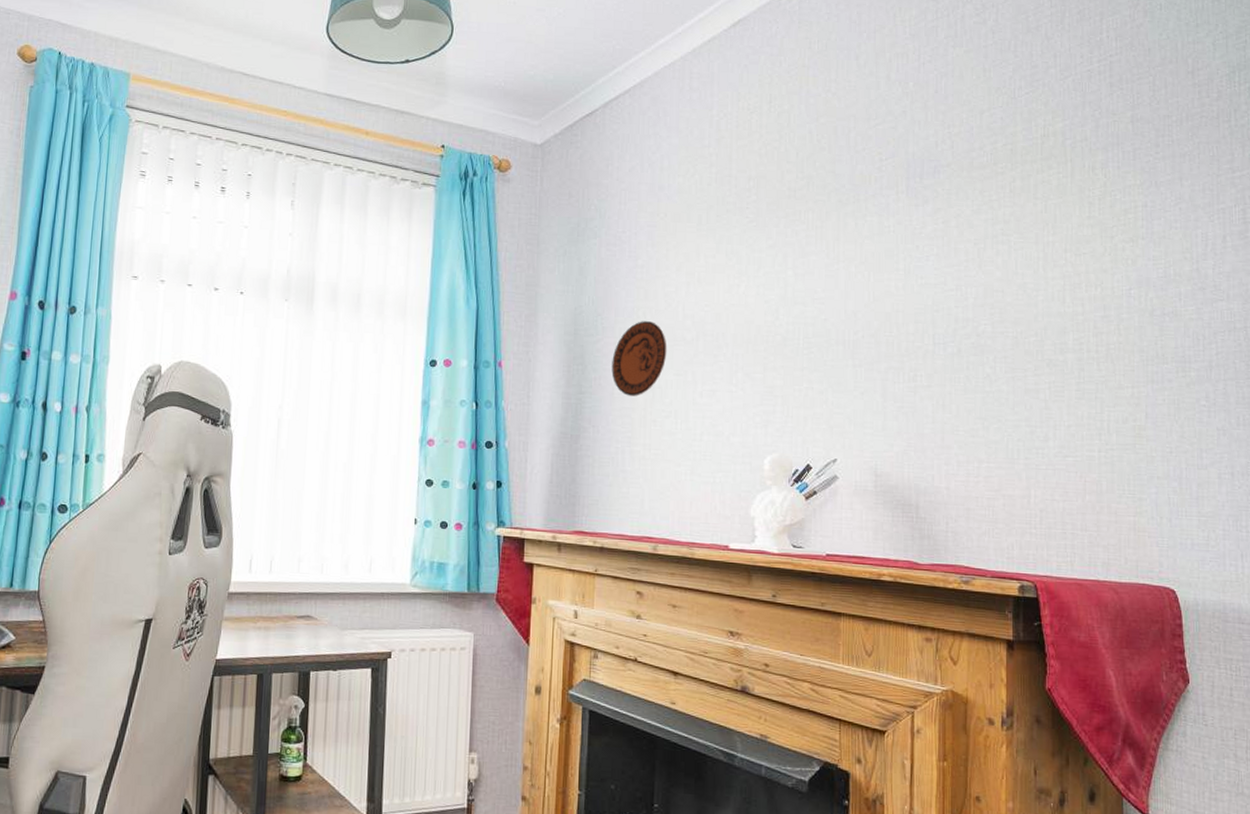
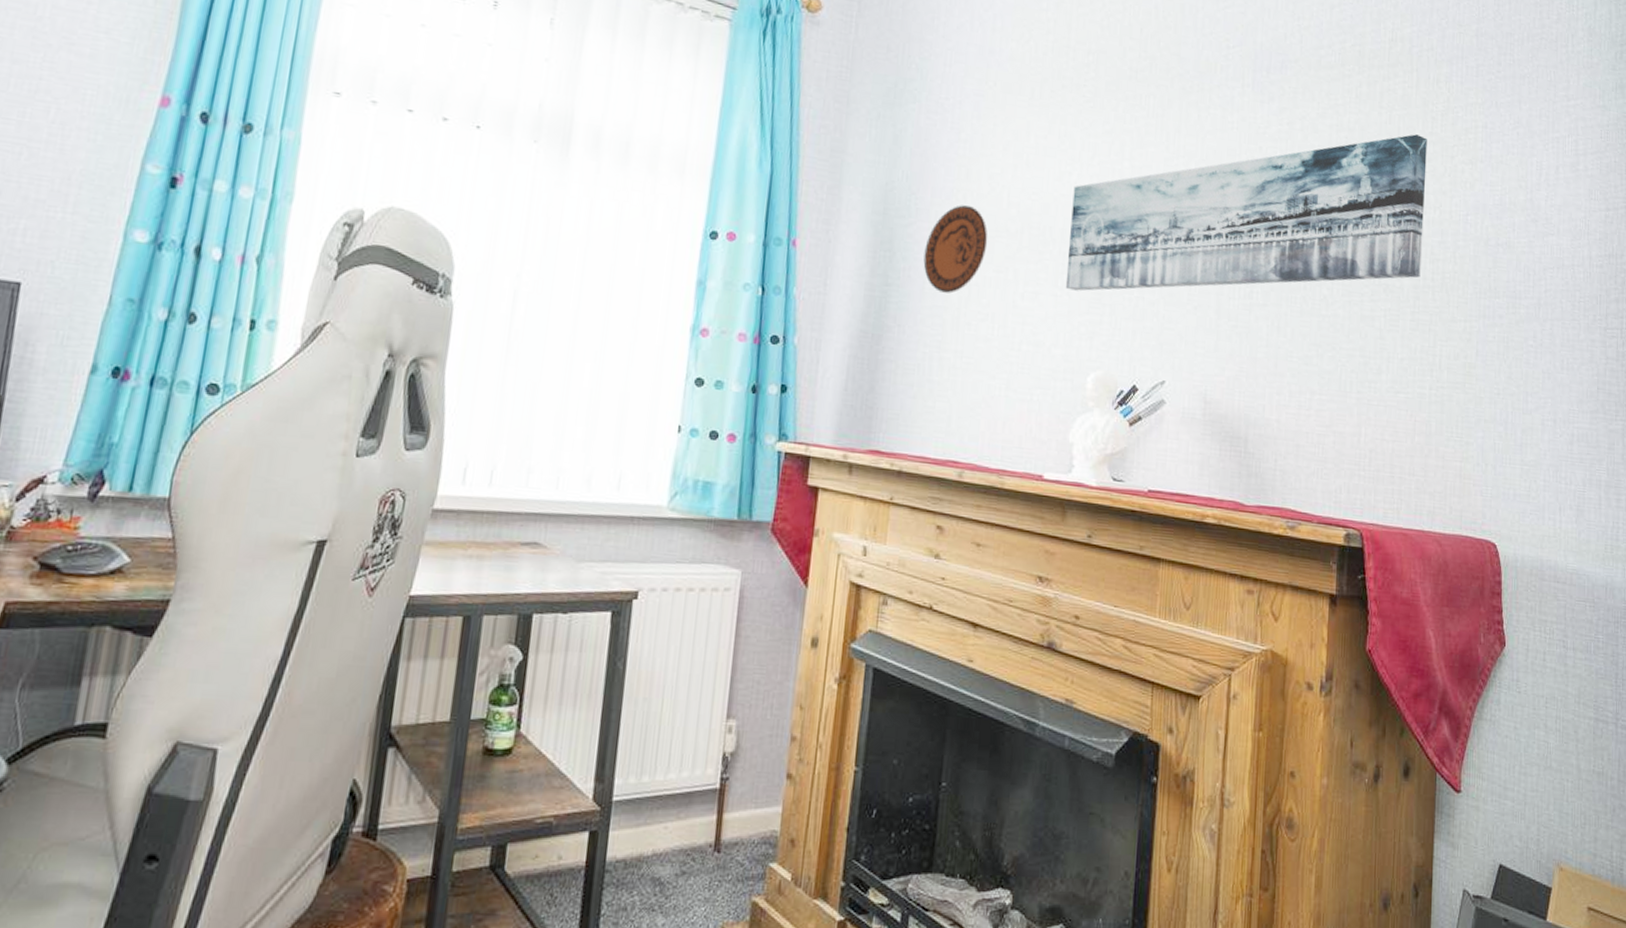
wall art: none [739,220,1086,386] -> present [1065,134,1427,291]

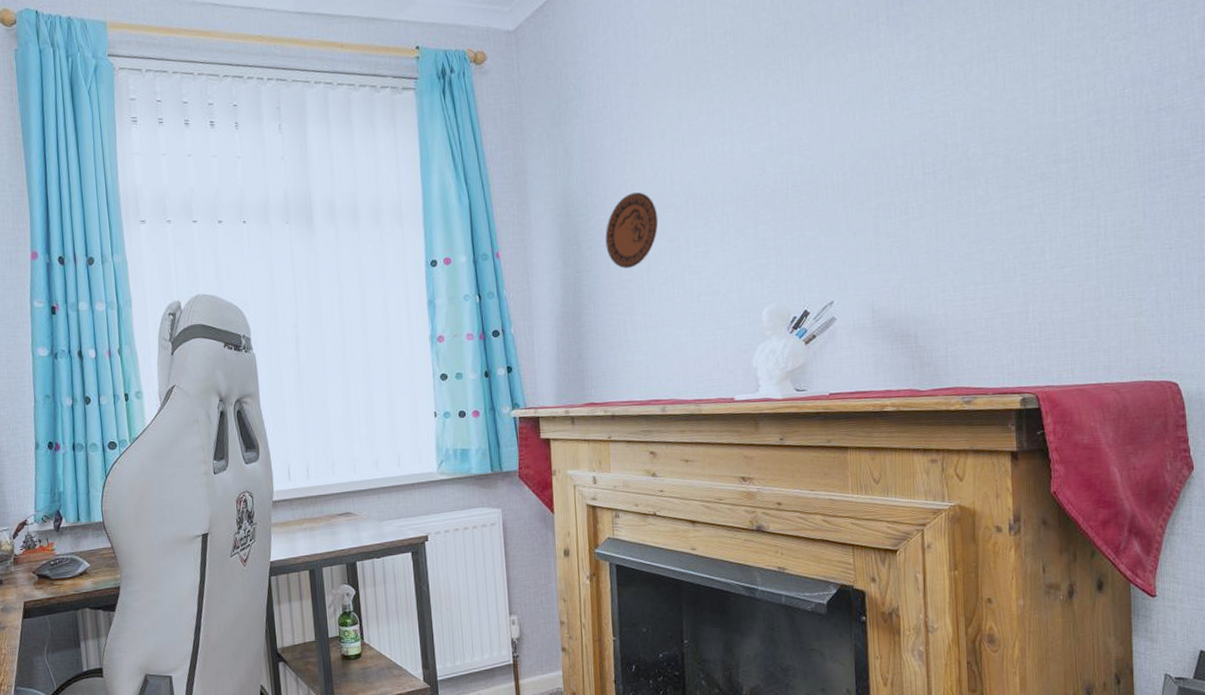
wall art: present [1065,134,1427,291] -> none [728,24,1078,243]

